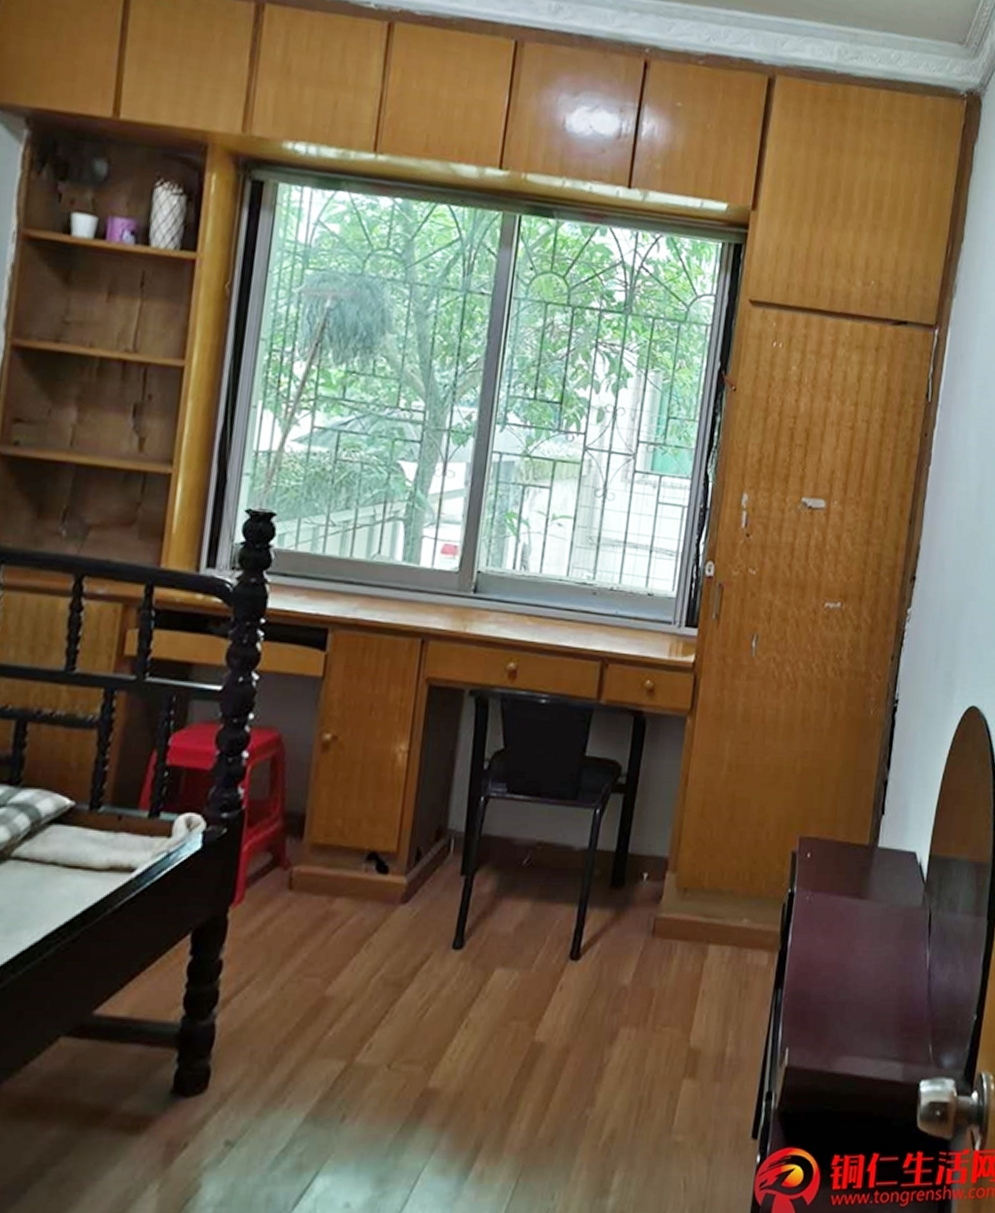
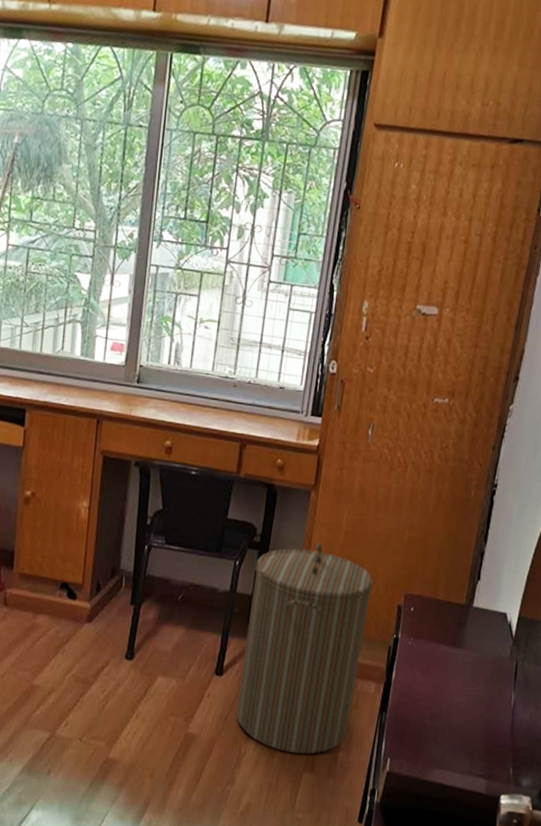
laundry hamper: none [596,780,763,1055] -> present [235,543,374,755]

